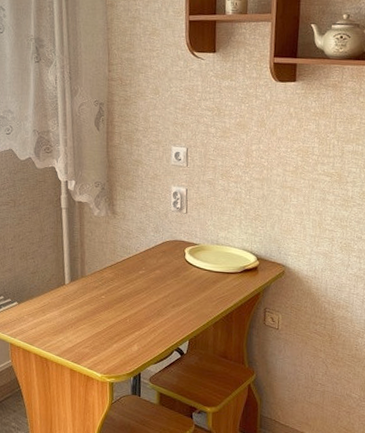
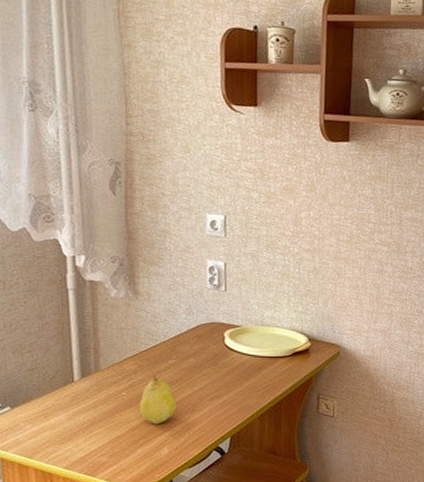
fruit: none [114,282,145,325] -> present [138,374,177,425]

